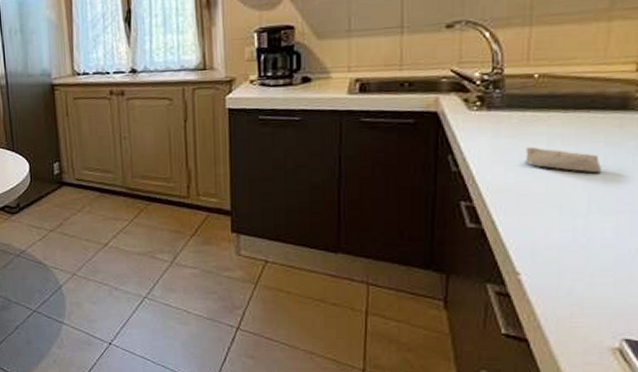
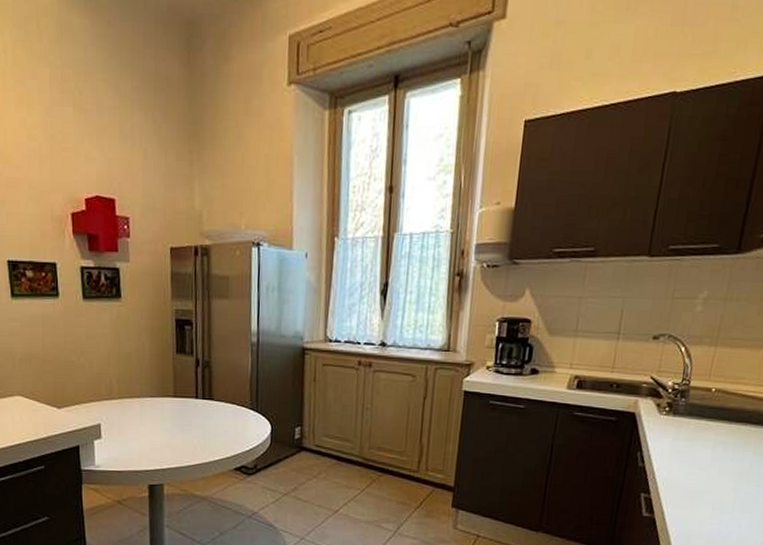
soap bar: present [525,146,601,172] -> none [694,450,748,476]

